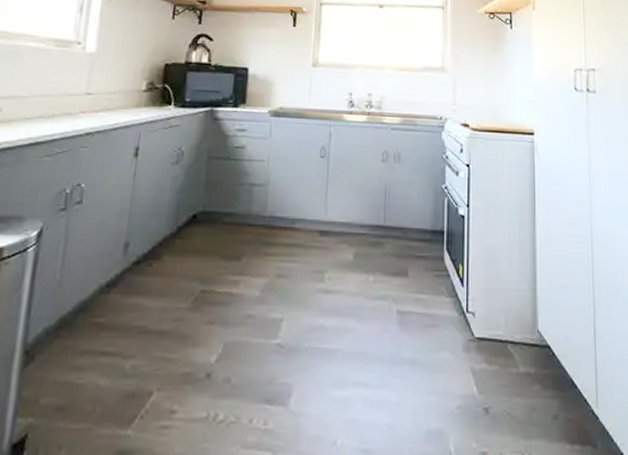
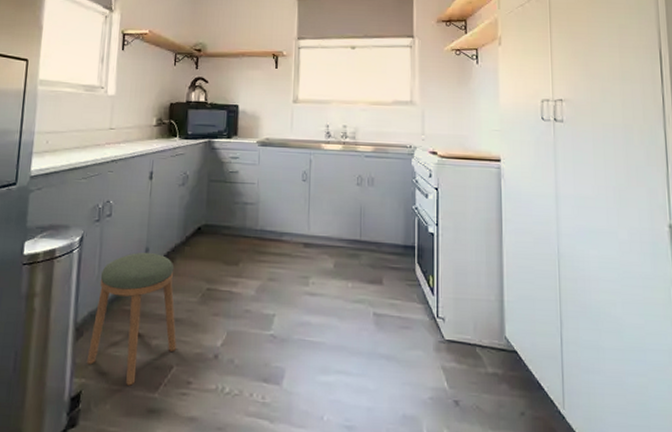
stool: none [36,247,160,422] -> present [86,252,176,386]

